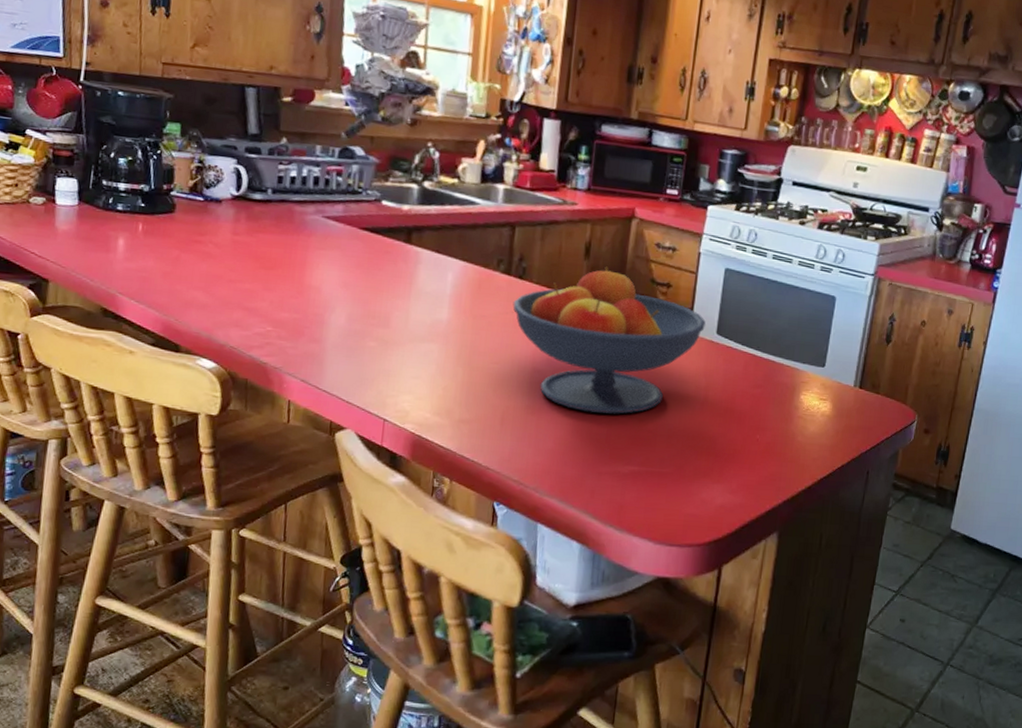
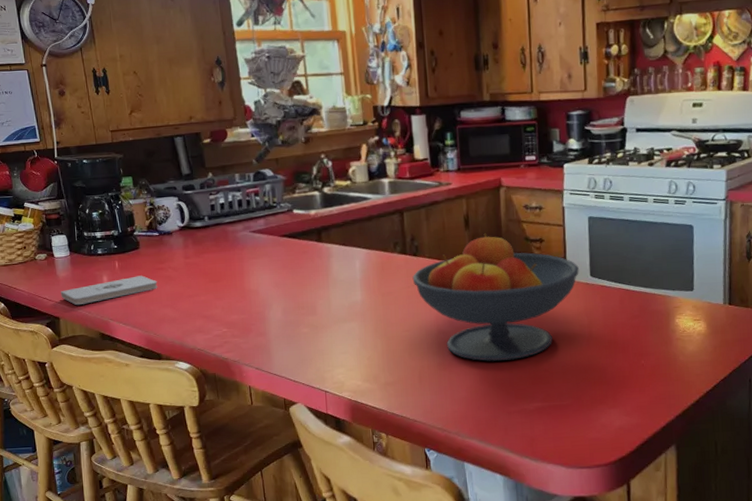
notepad: none [56,245,192,269] -> present [61,275,158,306]

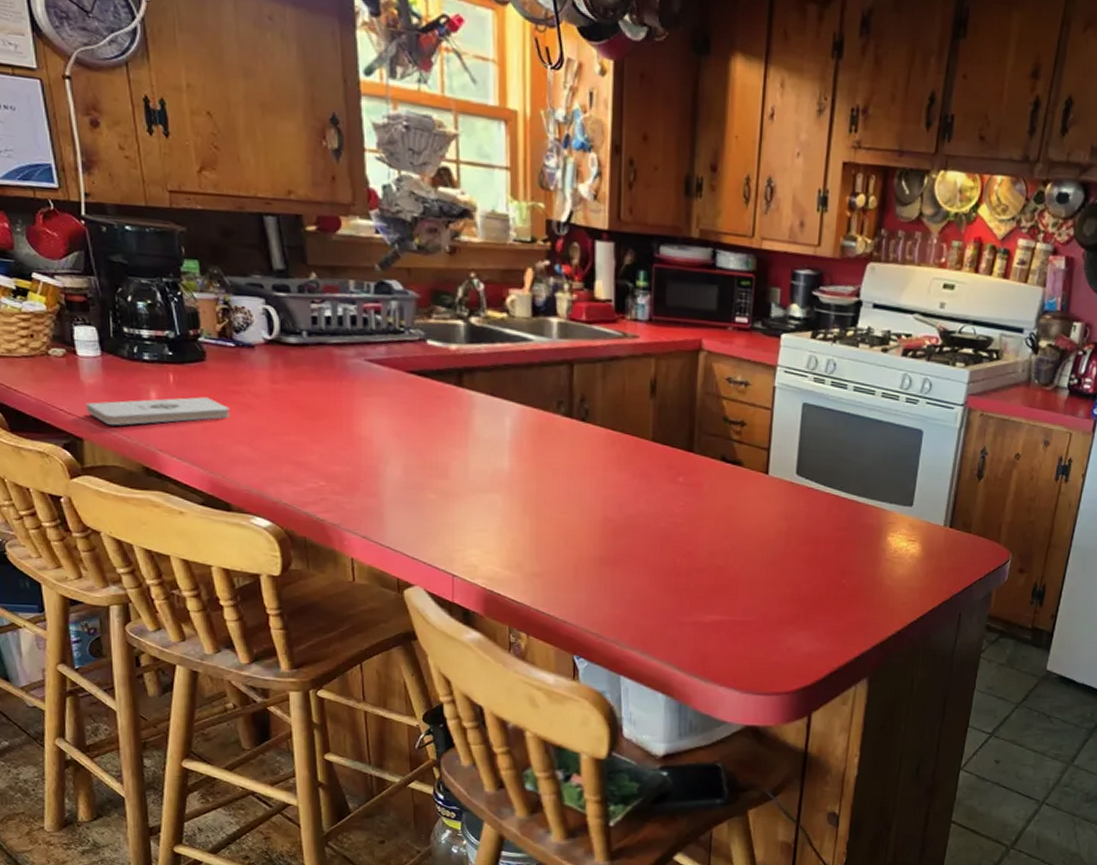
fruit bowl: present [412,233,579,361] -> none [577,405,784,562]

